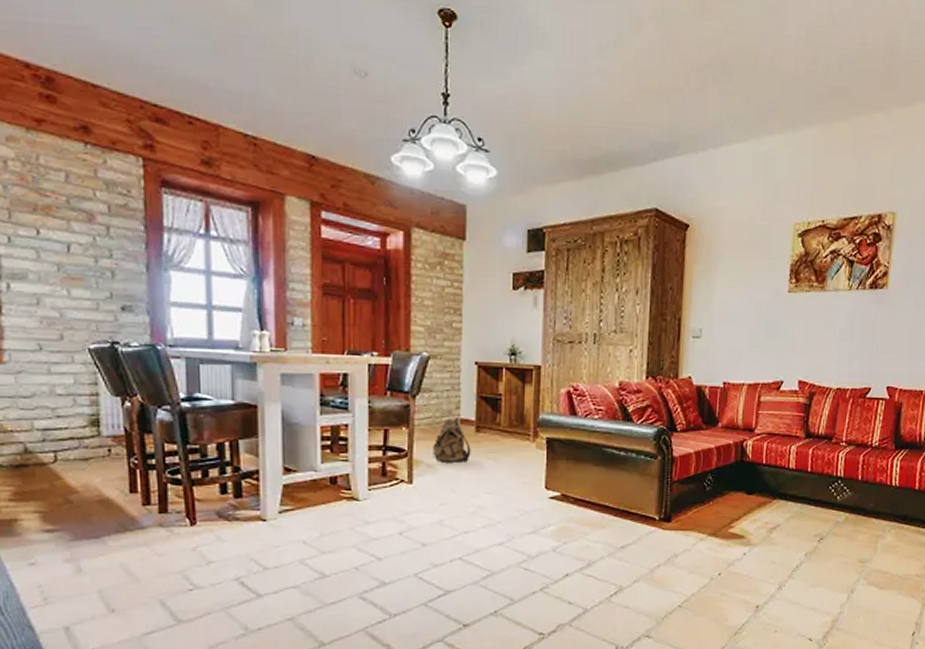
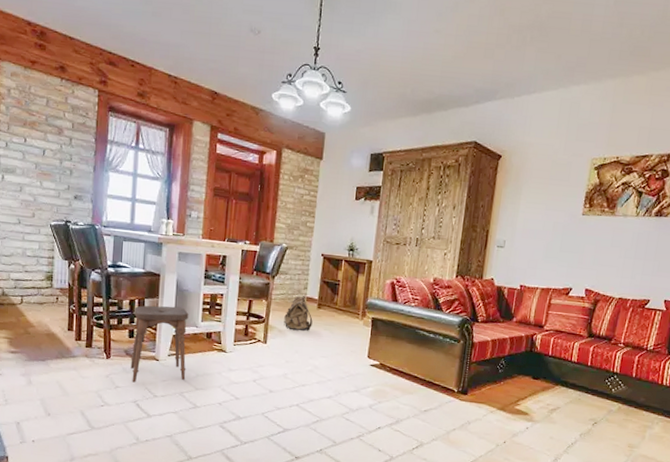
stool: none [224,446,306,554] -> present [130,305,189,383]

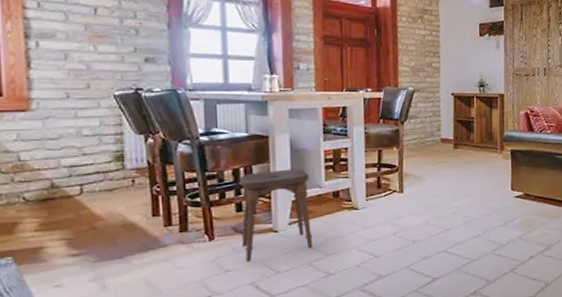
backpack: present [283,295,313,332] -> none [419,138,451,175]

